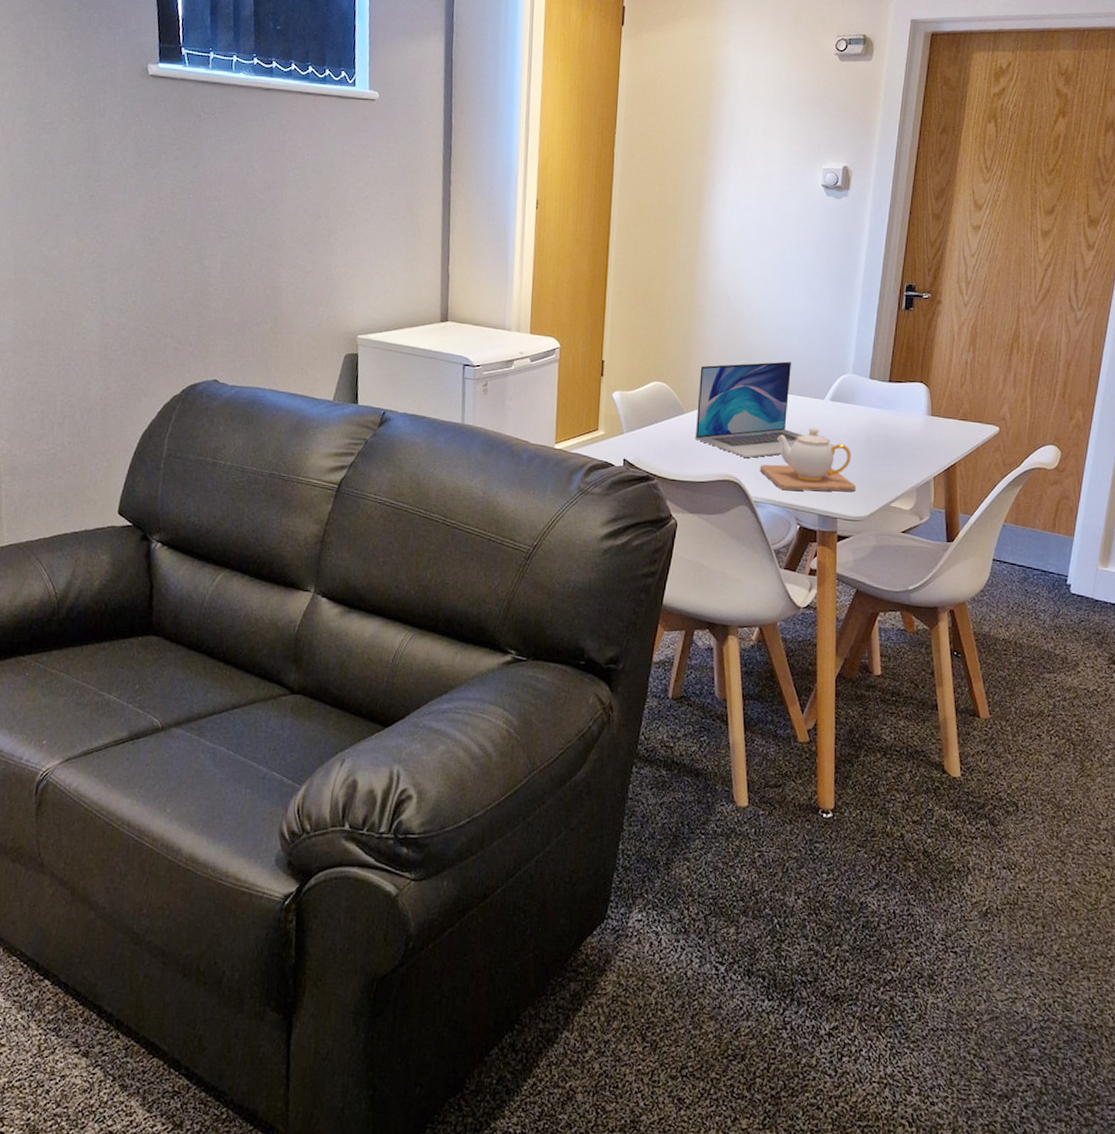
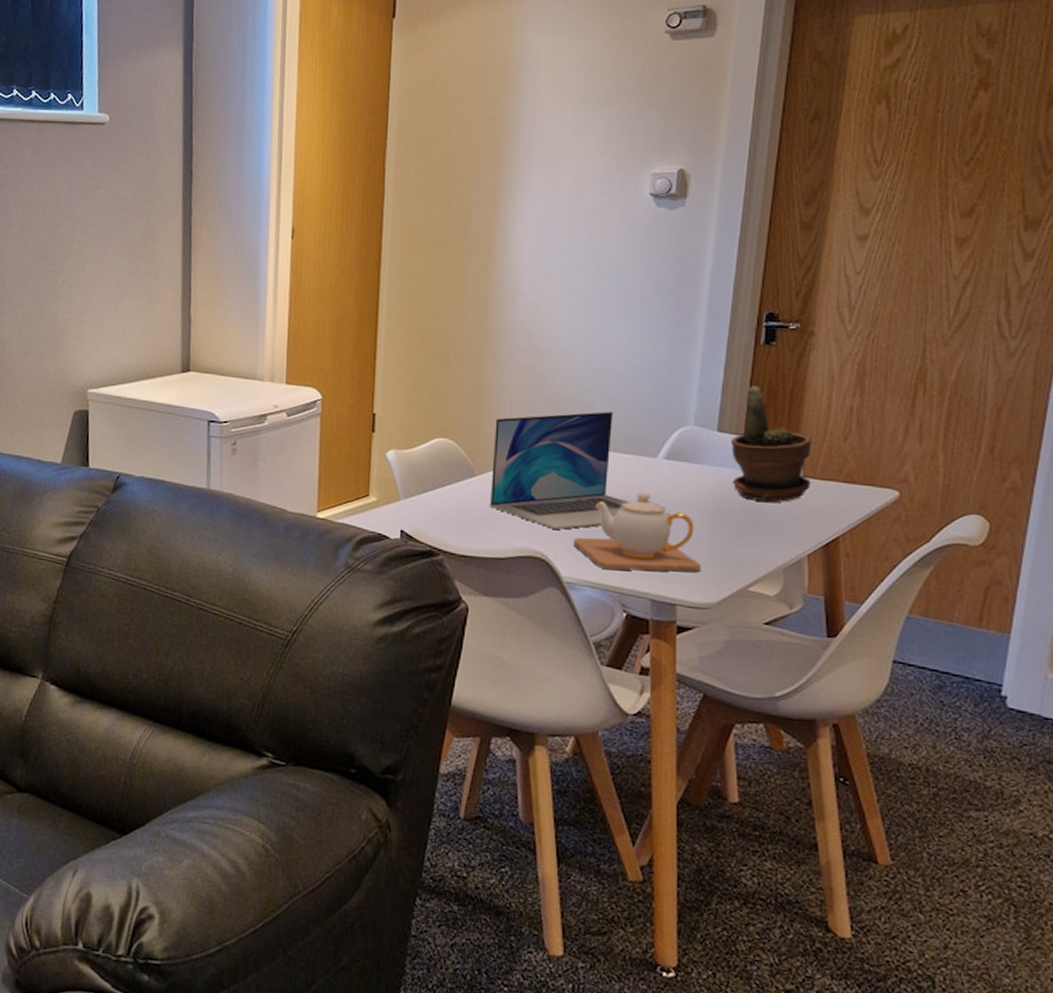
potted plant: none [879,343,938,436] -> present [730,386,811,502]

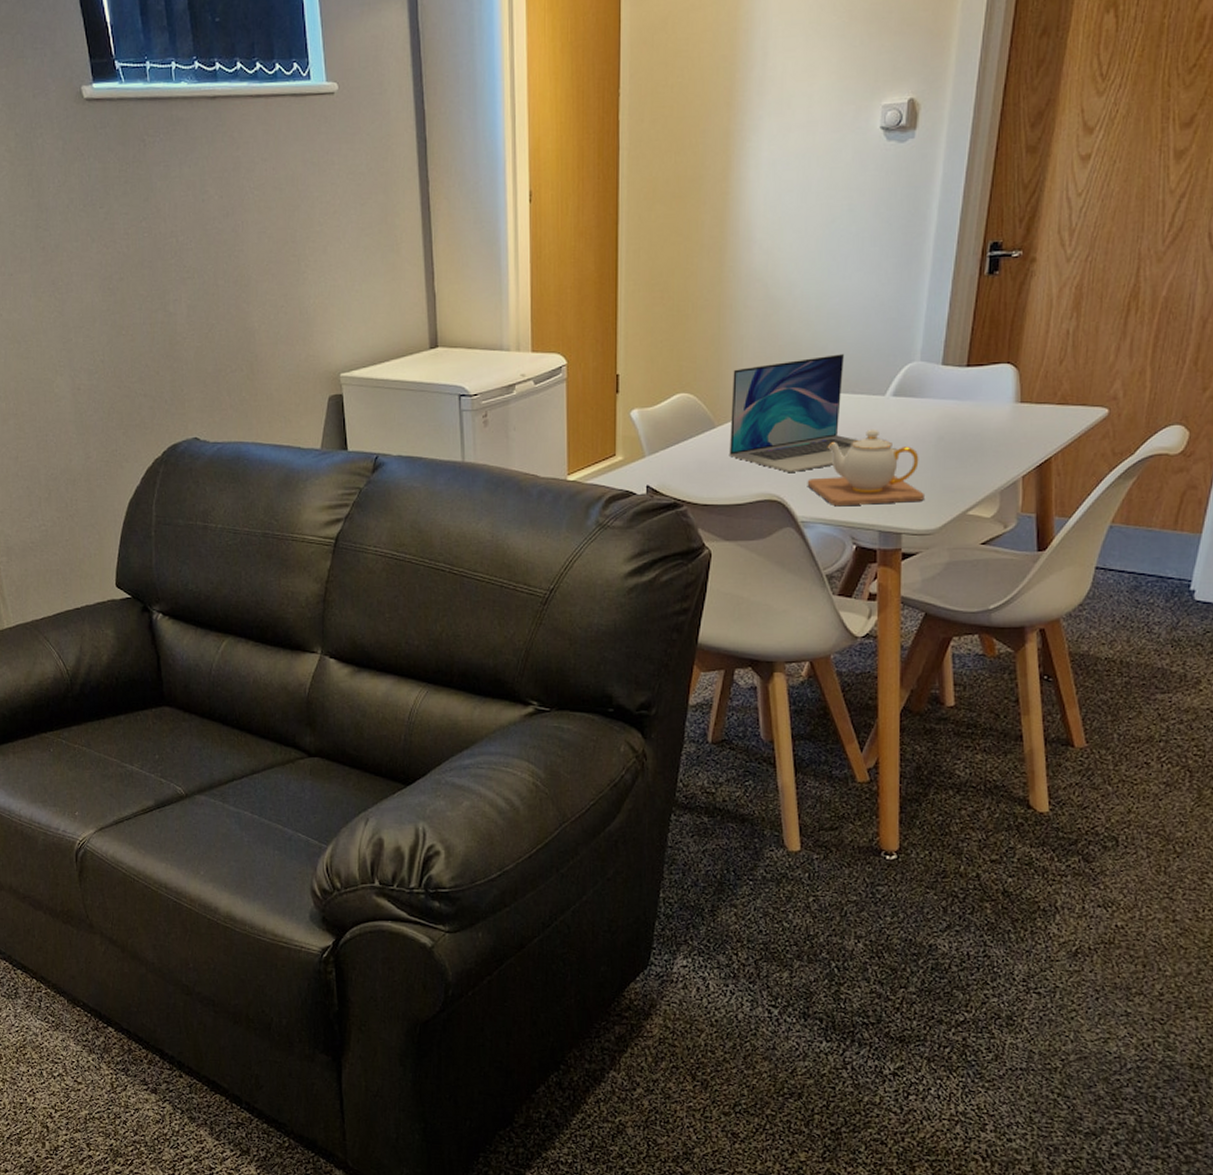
potted plant: present [730,386,811,502] -> none [954,317,1029,429]

